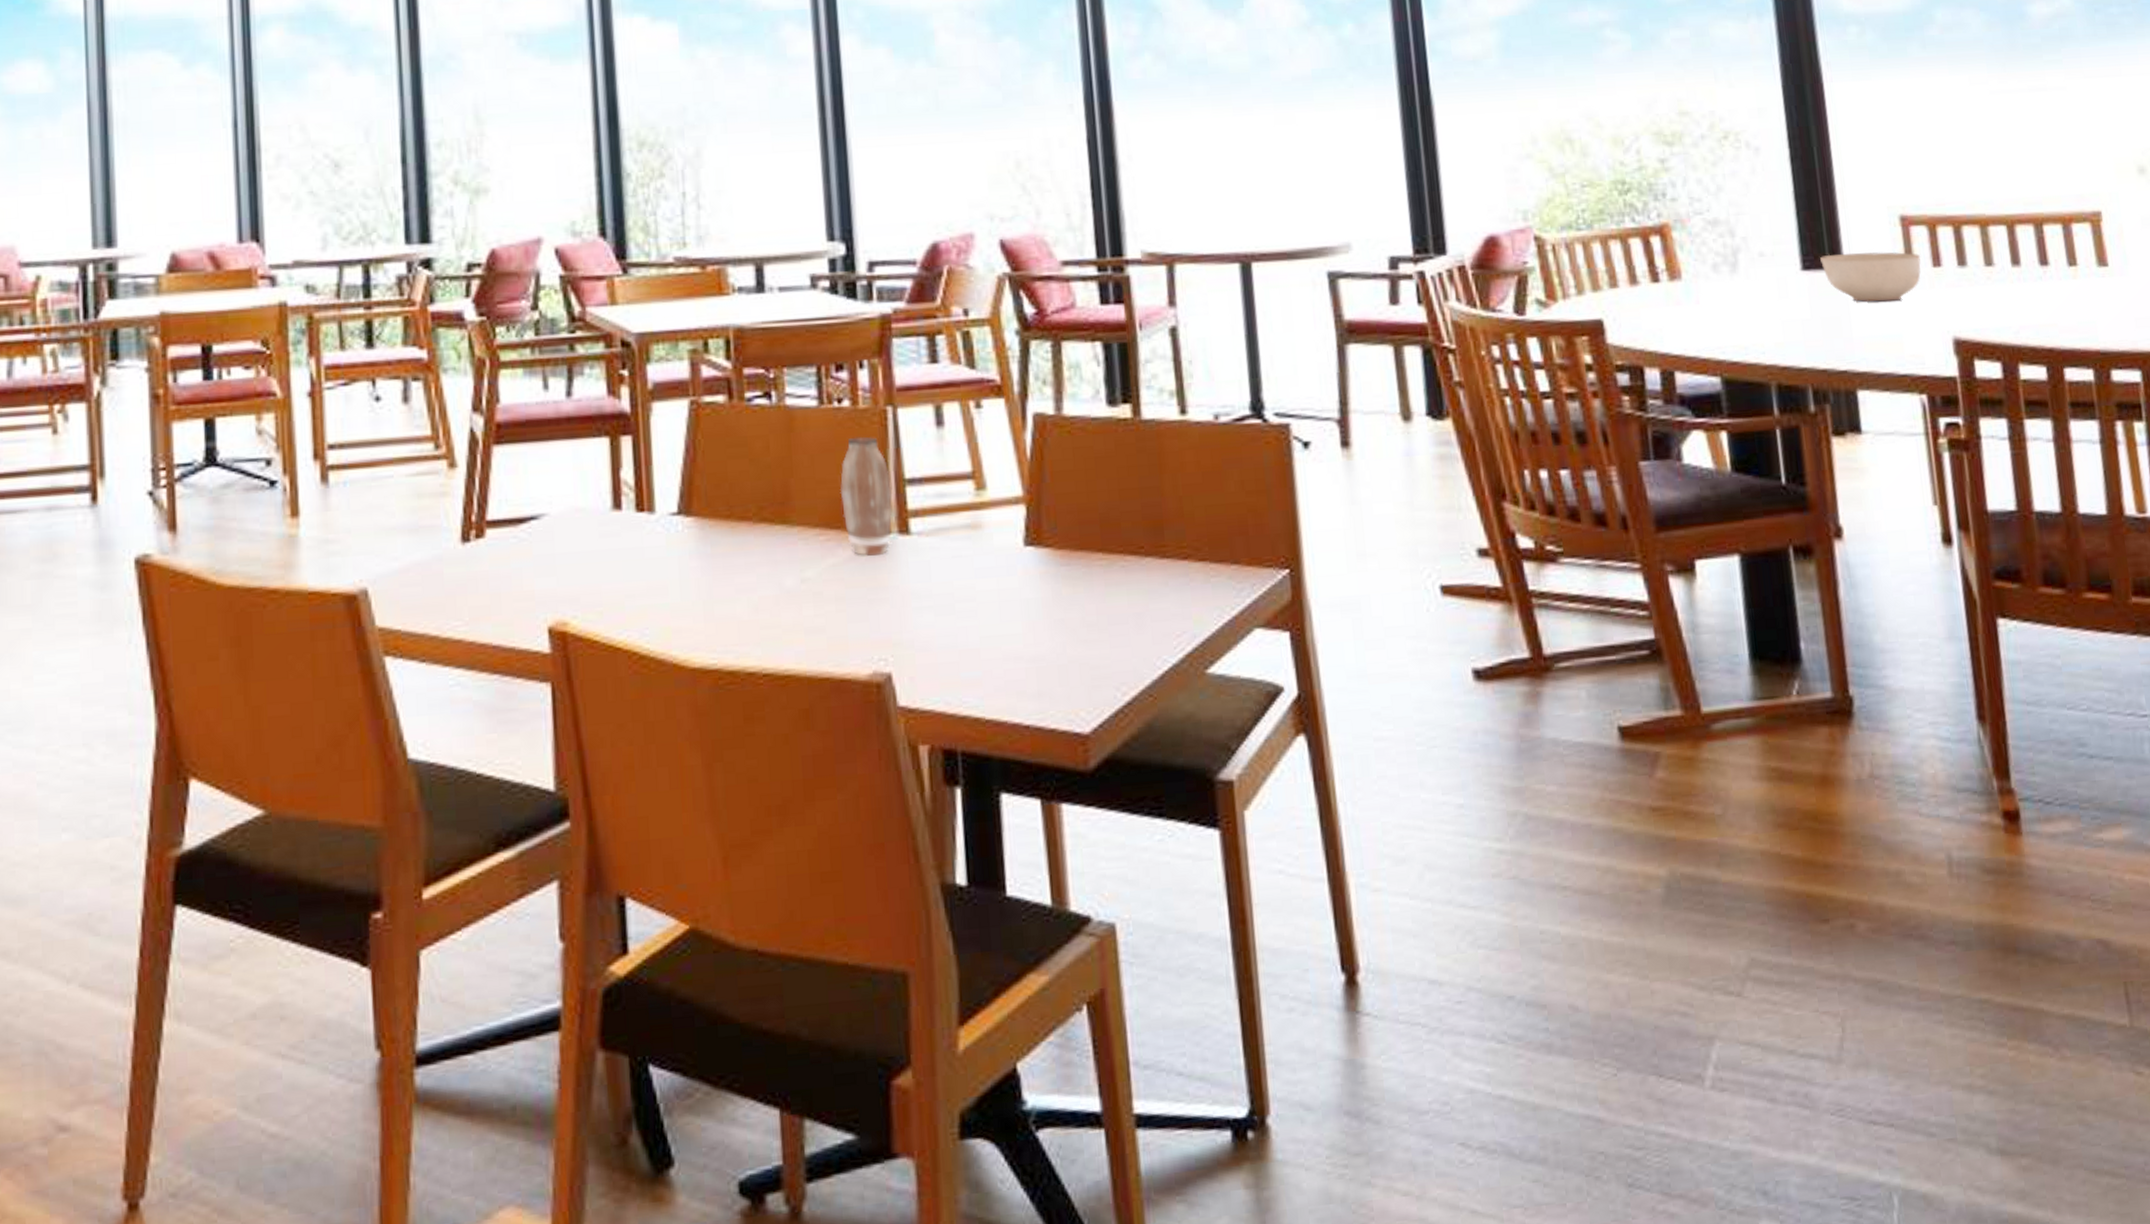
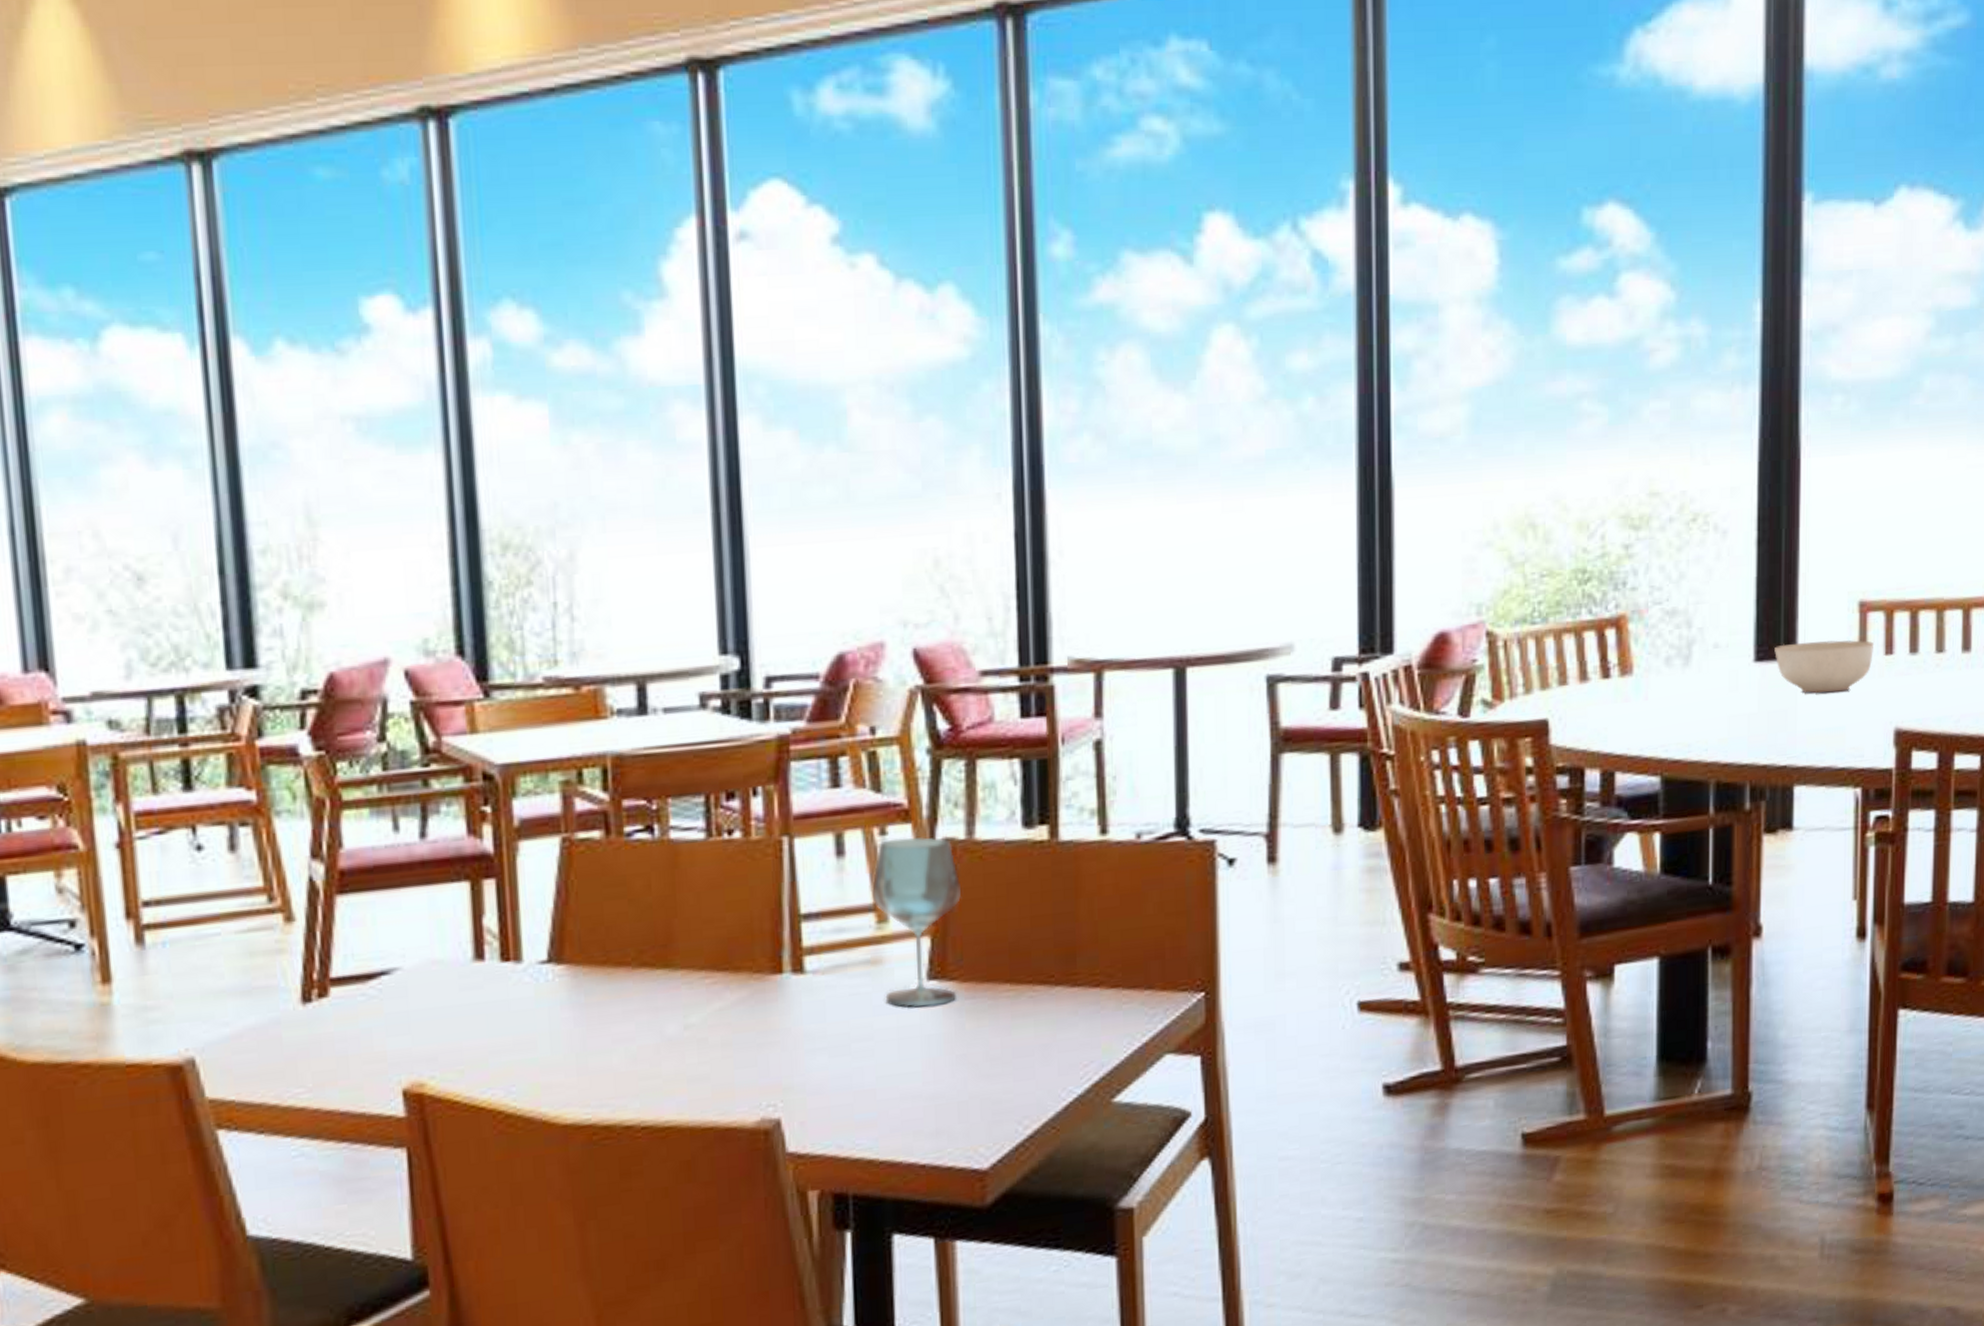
vase: present [839,436,893,556] -> none [728,870,787,998]
wine glass: none [969,411,1053,571] -> present [870,837,962,1007]

